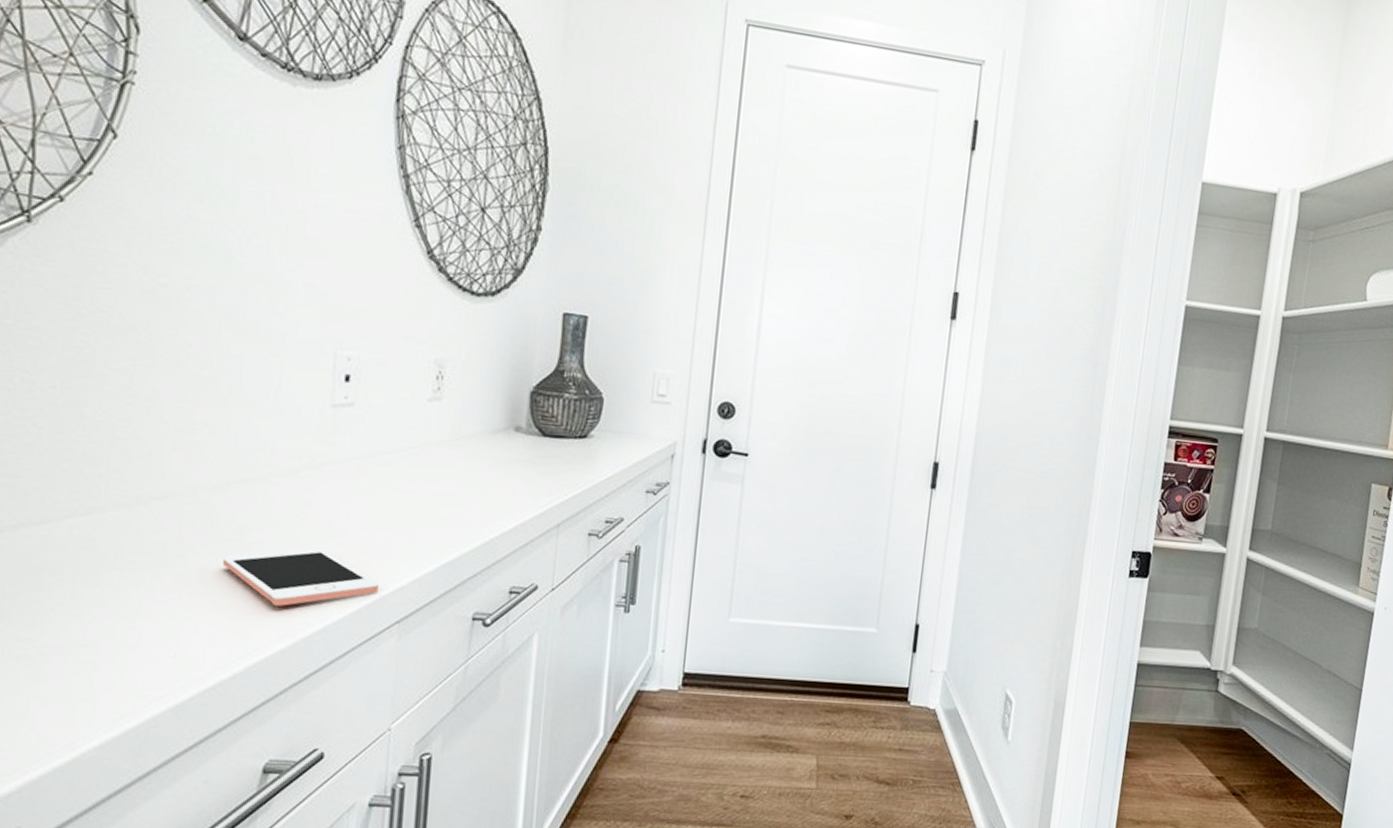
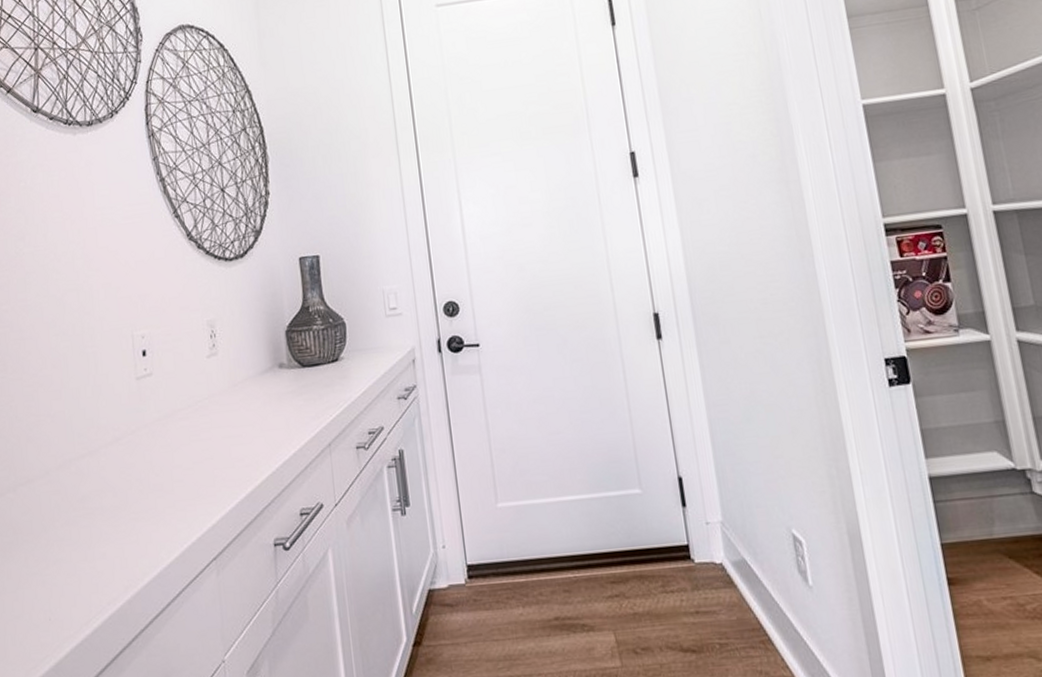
cell phone: present [223,548,379,606] -> none [75,504,195,561]

